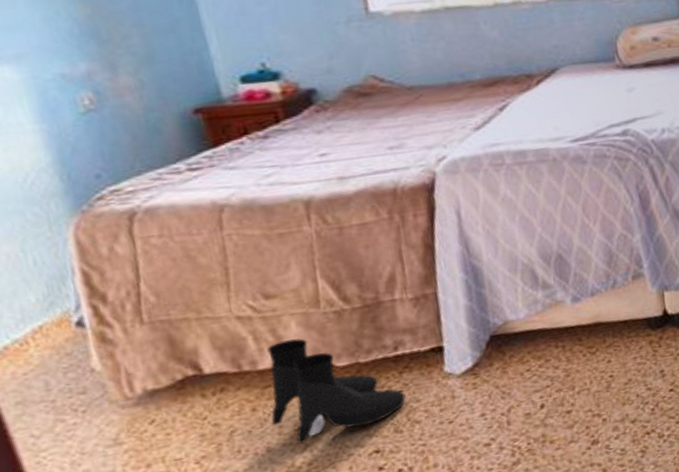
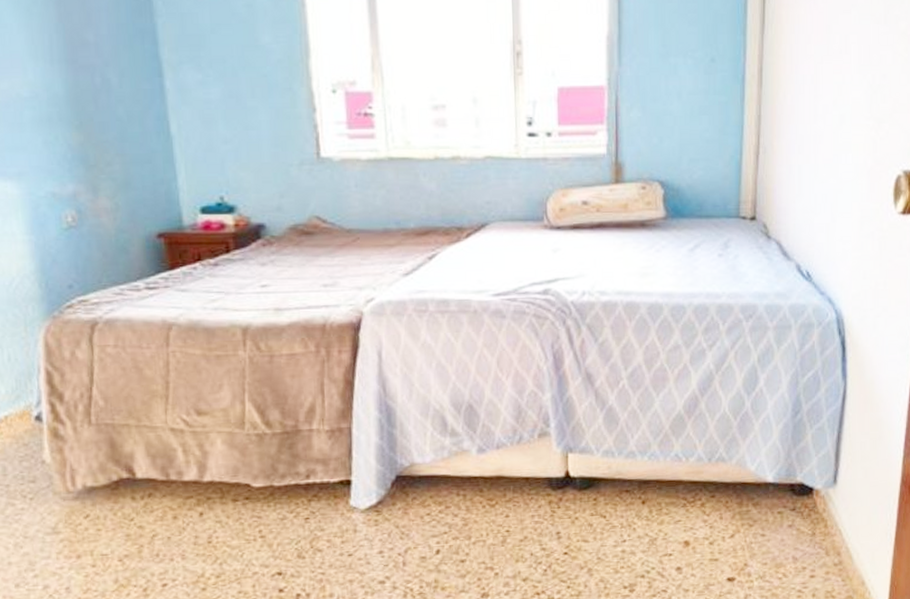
boots: present [267,338,406,444] -> none [188,456,311,556]

